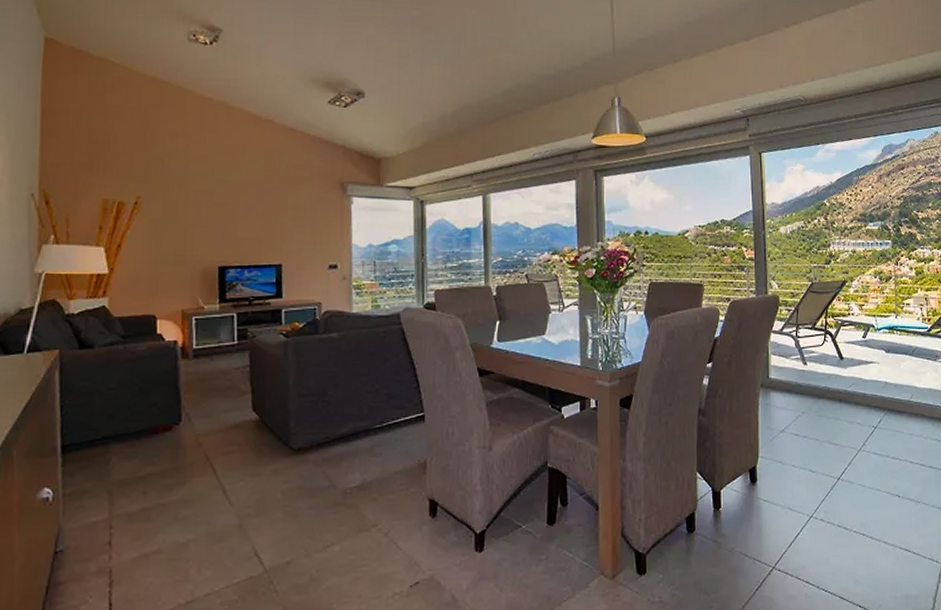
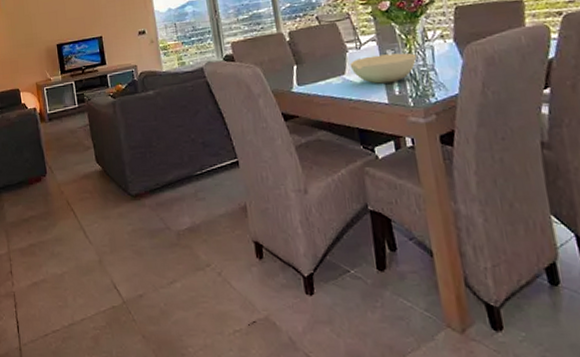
bowl: none [550,319,611,347] -> present [349,52,417,84]

